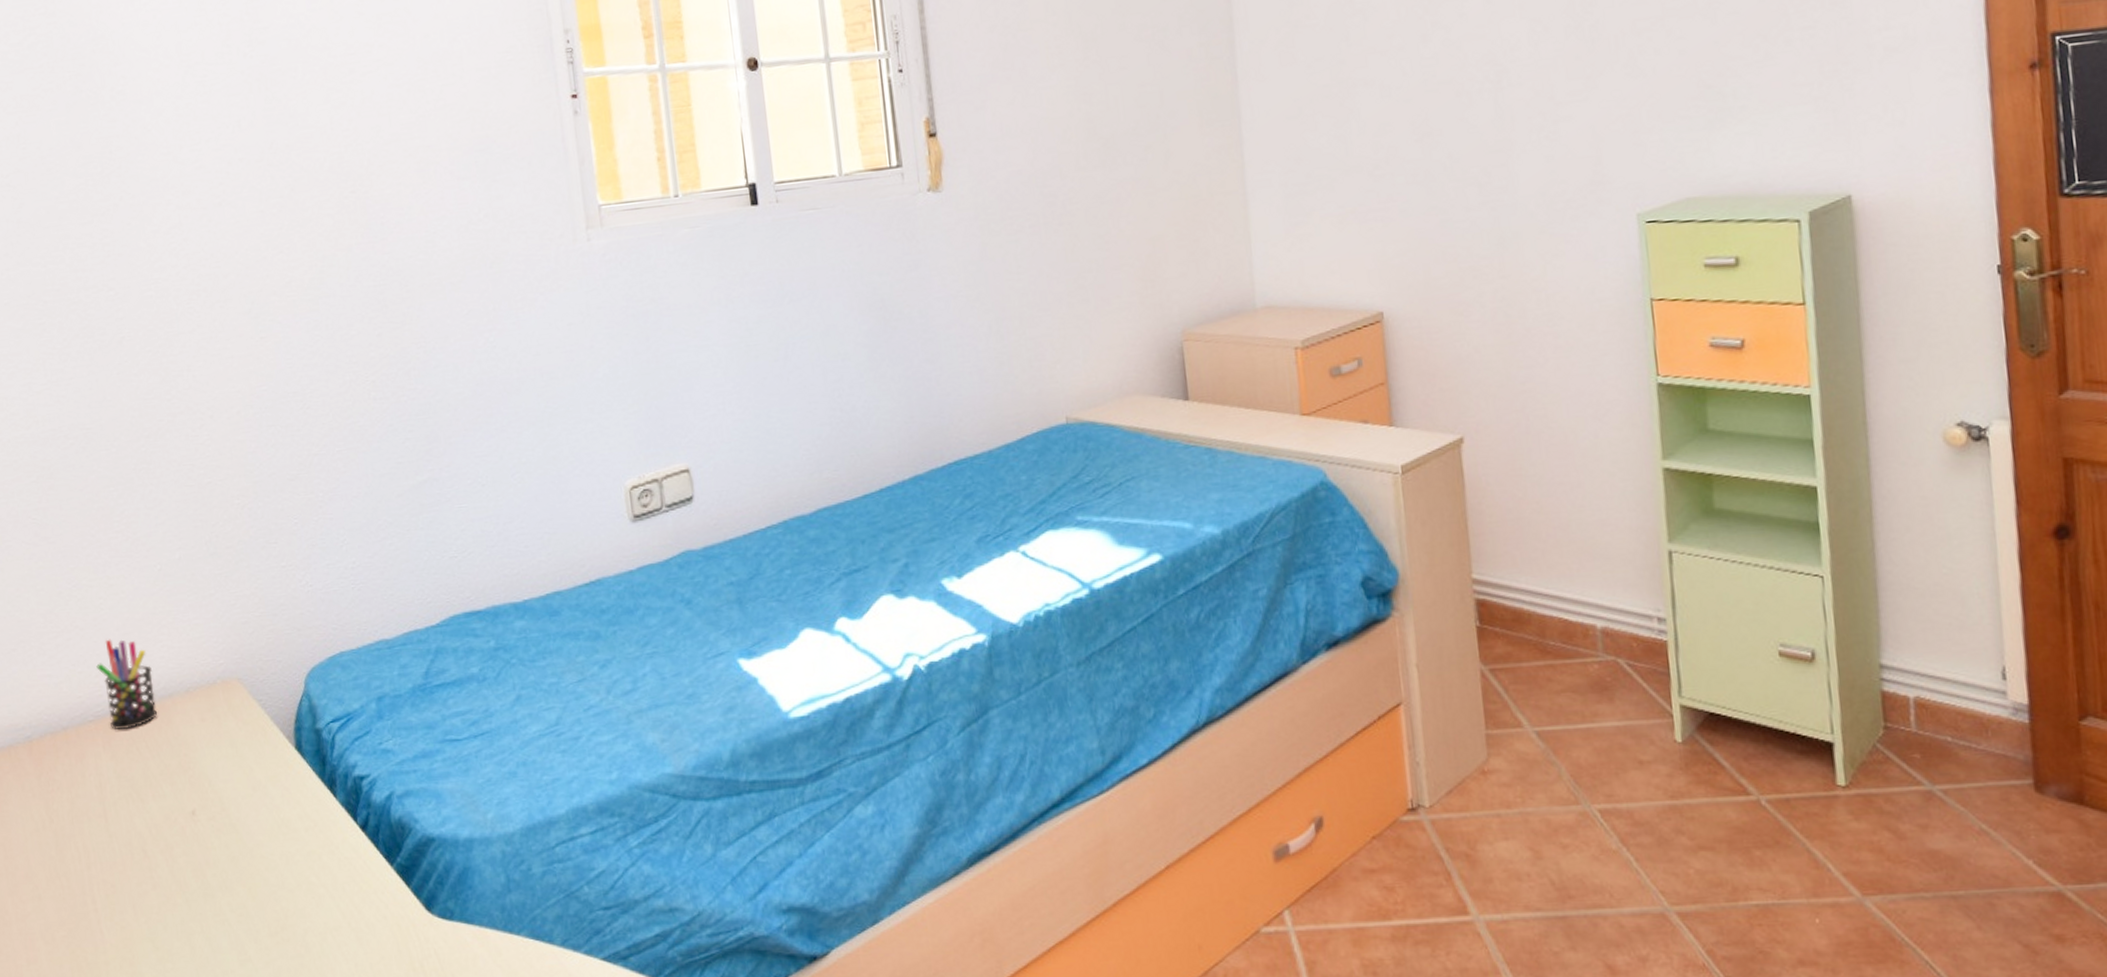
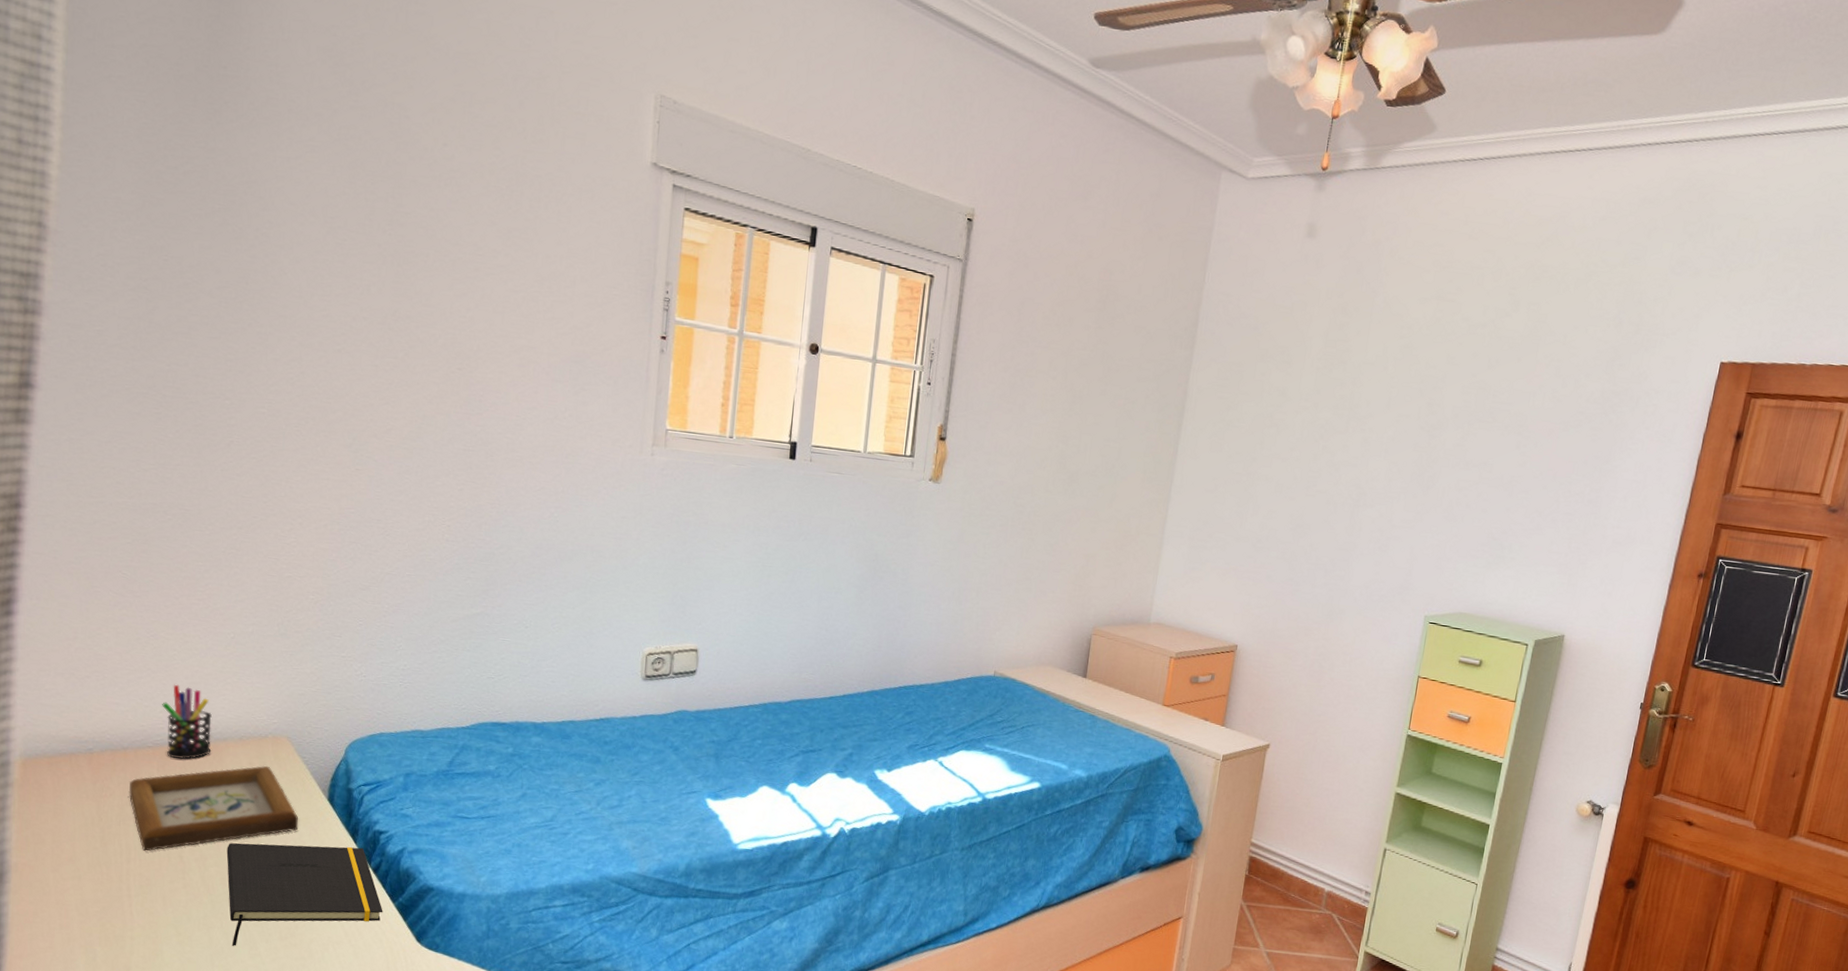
picture frame: none [76,719,269,851] -> present [128,765,299,852]
notepad: none [193,801,381,954] -> present [226,843,383,946]

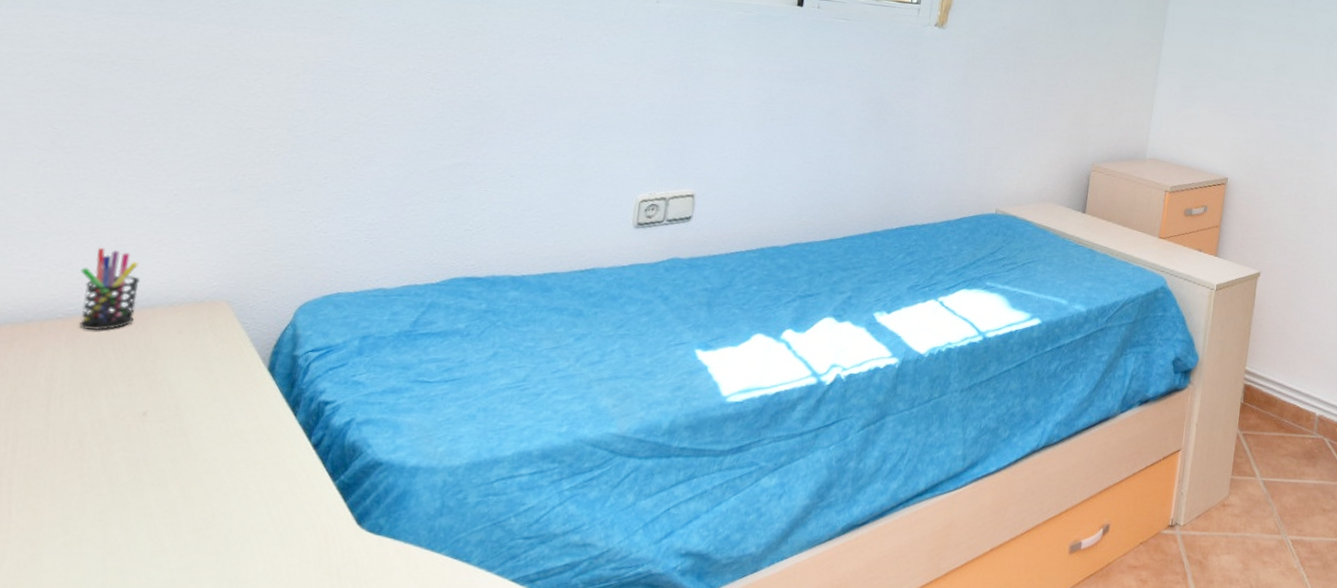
picture frame: present [128,765,299,852] -> none [25,333,231,438]
notepad: present [226,843,383,946] -> none [131,421,321,544]

